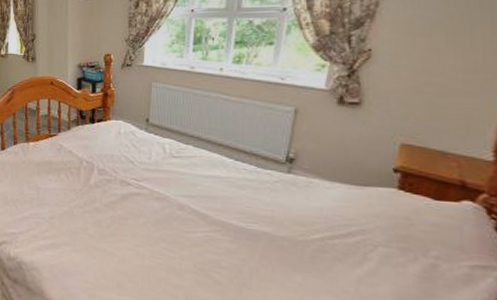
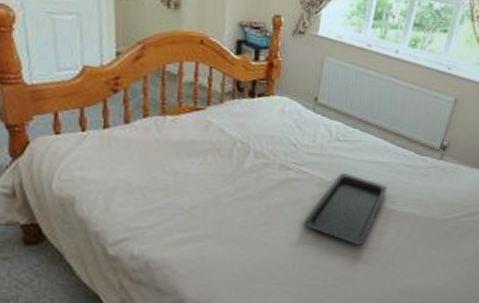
serving tray: none [146,187,230,263] -> present [302,172,387,245]

